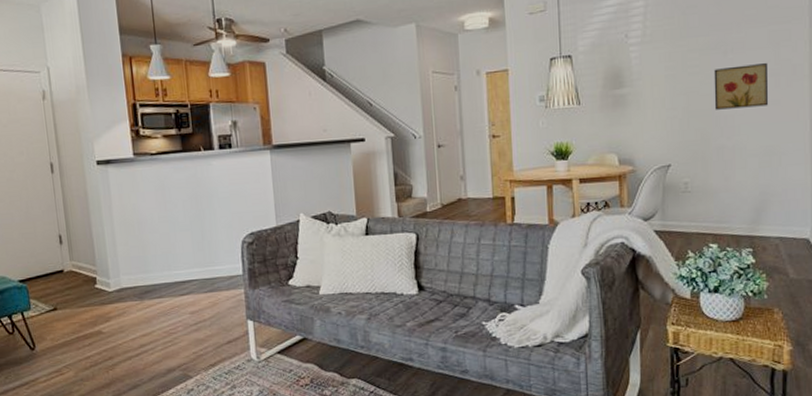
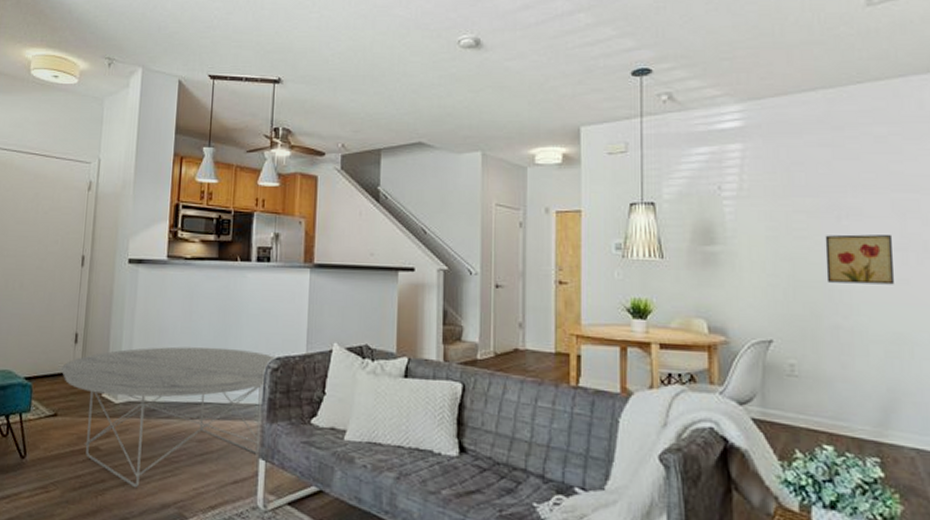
coffee table: none [52,230,250,360] -> present [62,346,277,488]

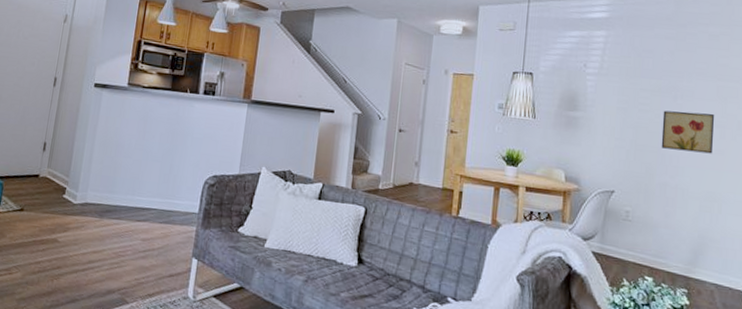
coffee table: present [62,346,277,488] -> none [30,159,214,276]

